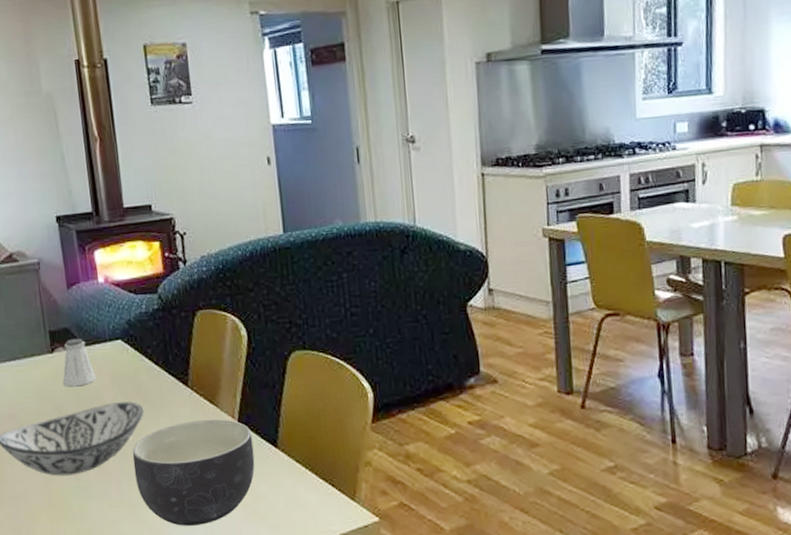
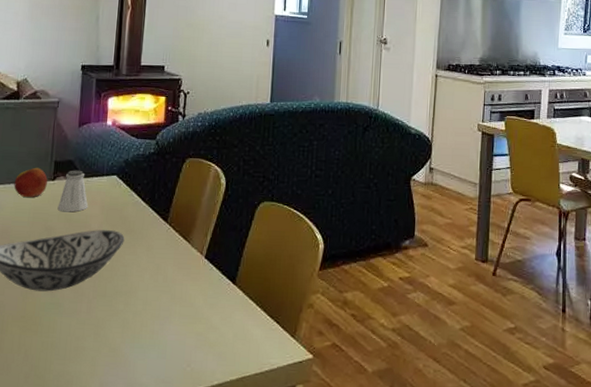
apple: none [9,340,46,376] -> present [14,167,48,198]
bowl: present [132,419,255,526] -> none [105,252,215,348]

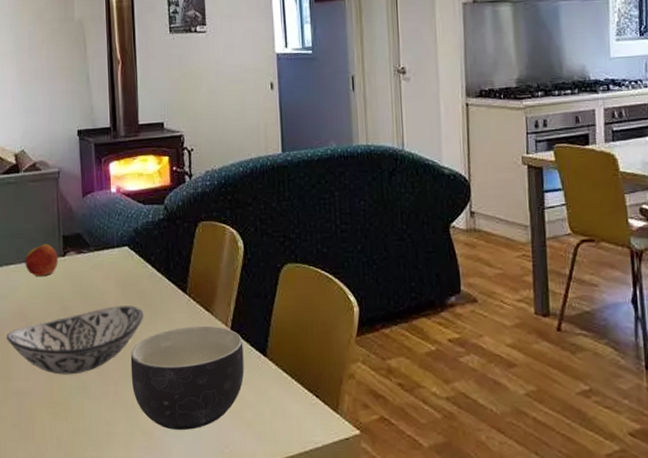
saltshaker: present [57,170,89,213] -> none [71,243,103,290]
bowl: none [105,252,215,348] -> present [130,326,245,430]

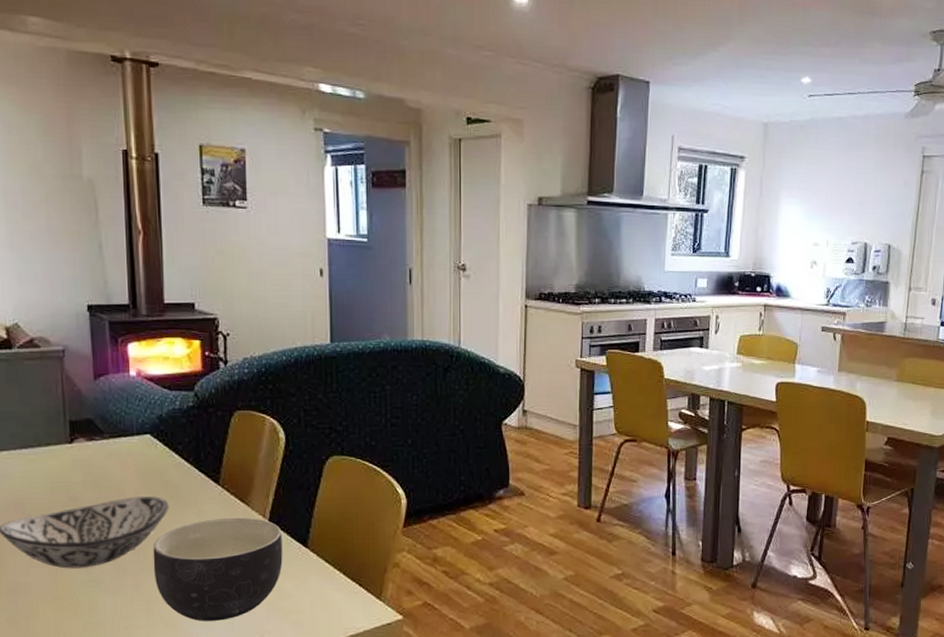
apple: present [25,243,58,277] -> none [21,429,64,465]

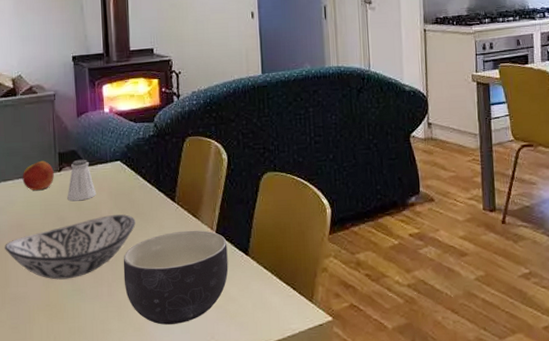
apple: none [21,429,64,465] -> present [22,160,54,191]
saltshaker: none [81,430,120,479] -> present [67,159,97,202]

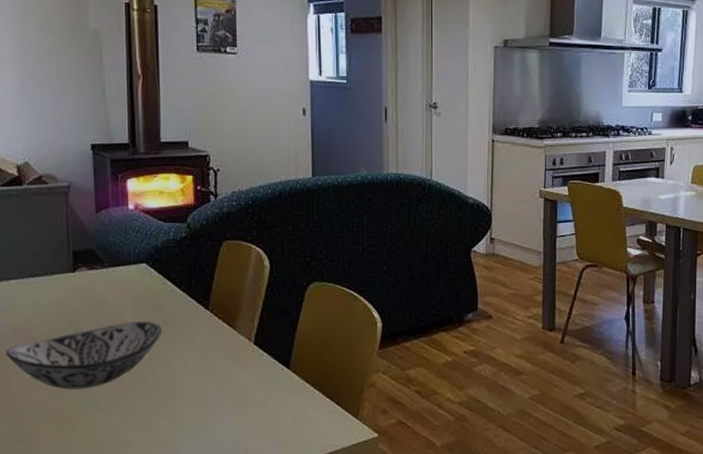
apple: present [22,160,54,191] -> none [28,259,67,293]
saltshaker: present [67,159,97,202] -> none [82,259,117,305]
bowl: present [123,230,229,325] -> none [147,340,267,439]

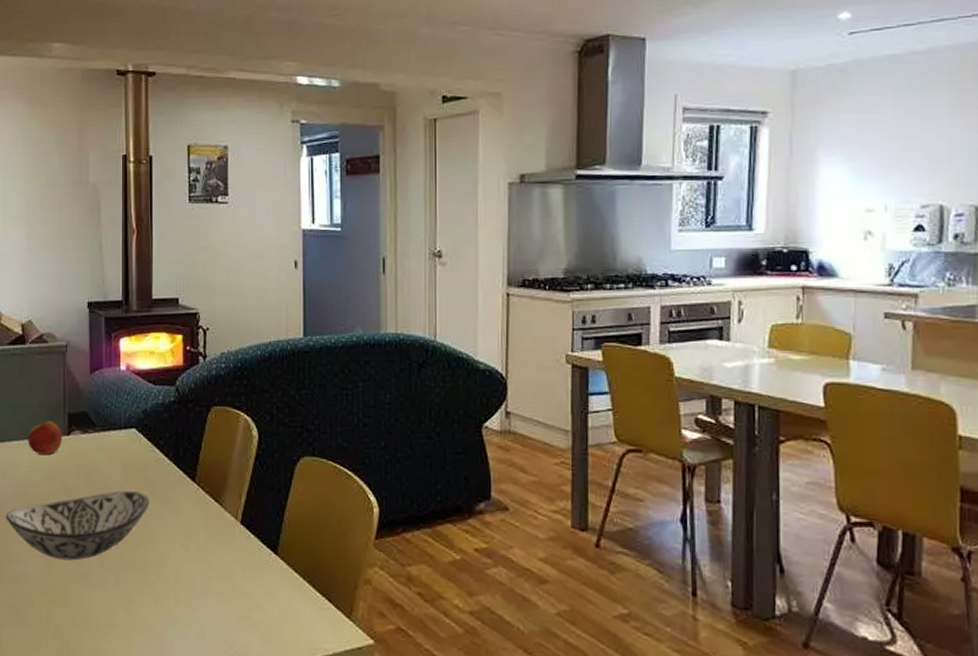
apple: none [28,259,67,293] -> present [28,420,62,456]

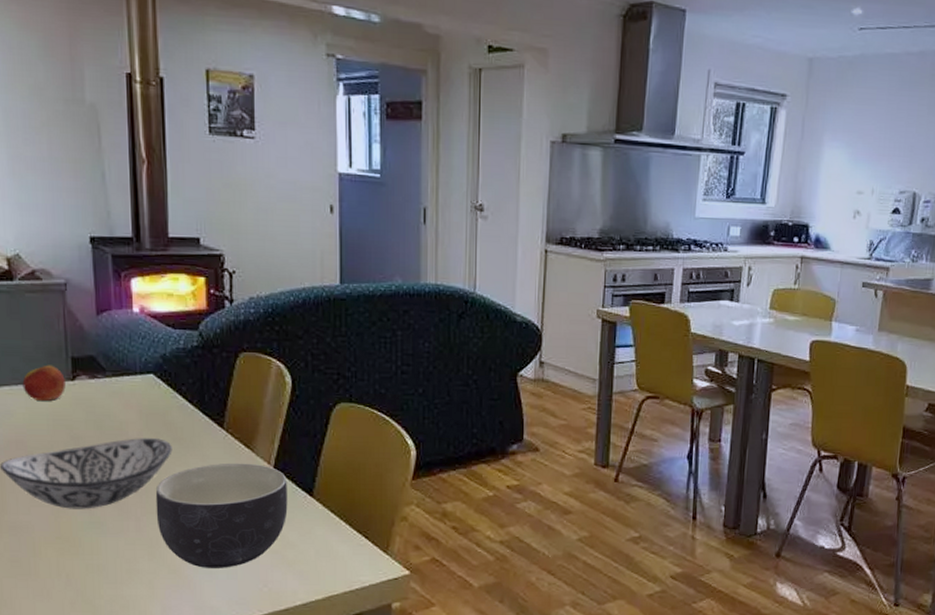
bowl: none [133,517,253,627] -> present [155,463,288,568]

